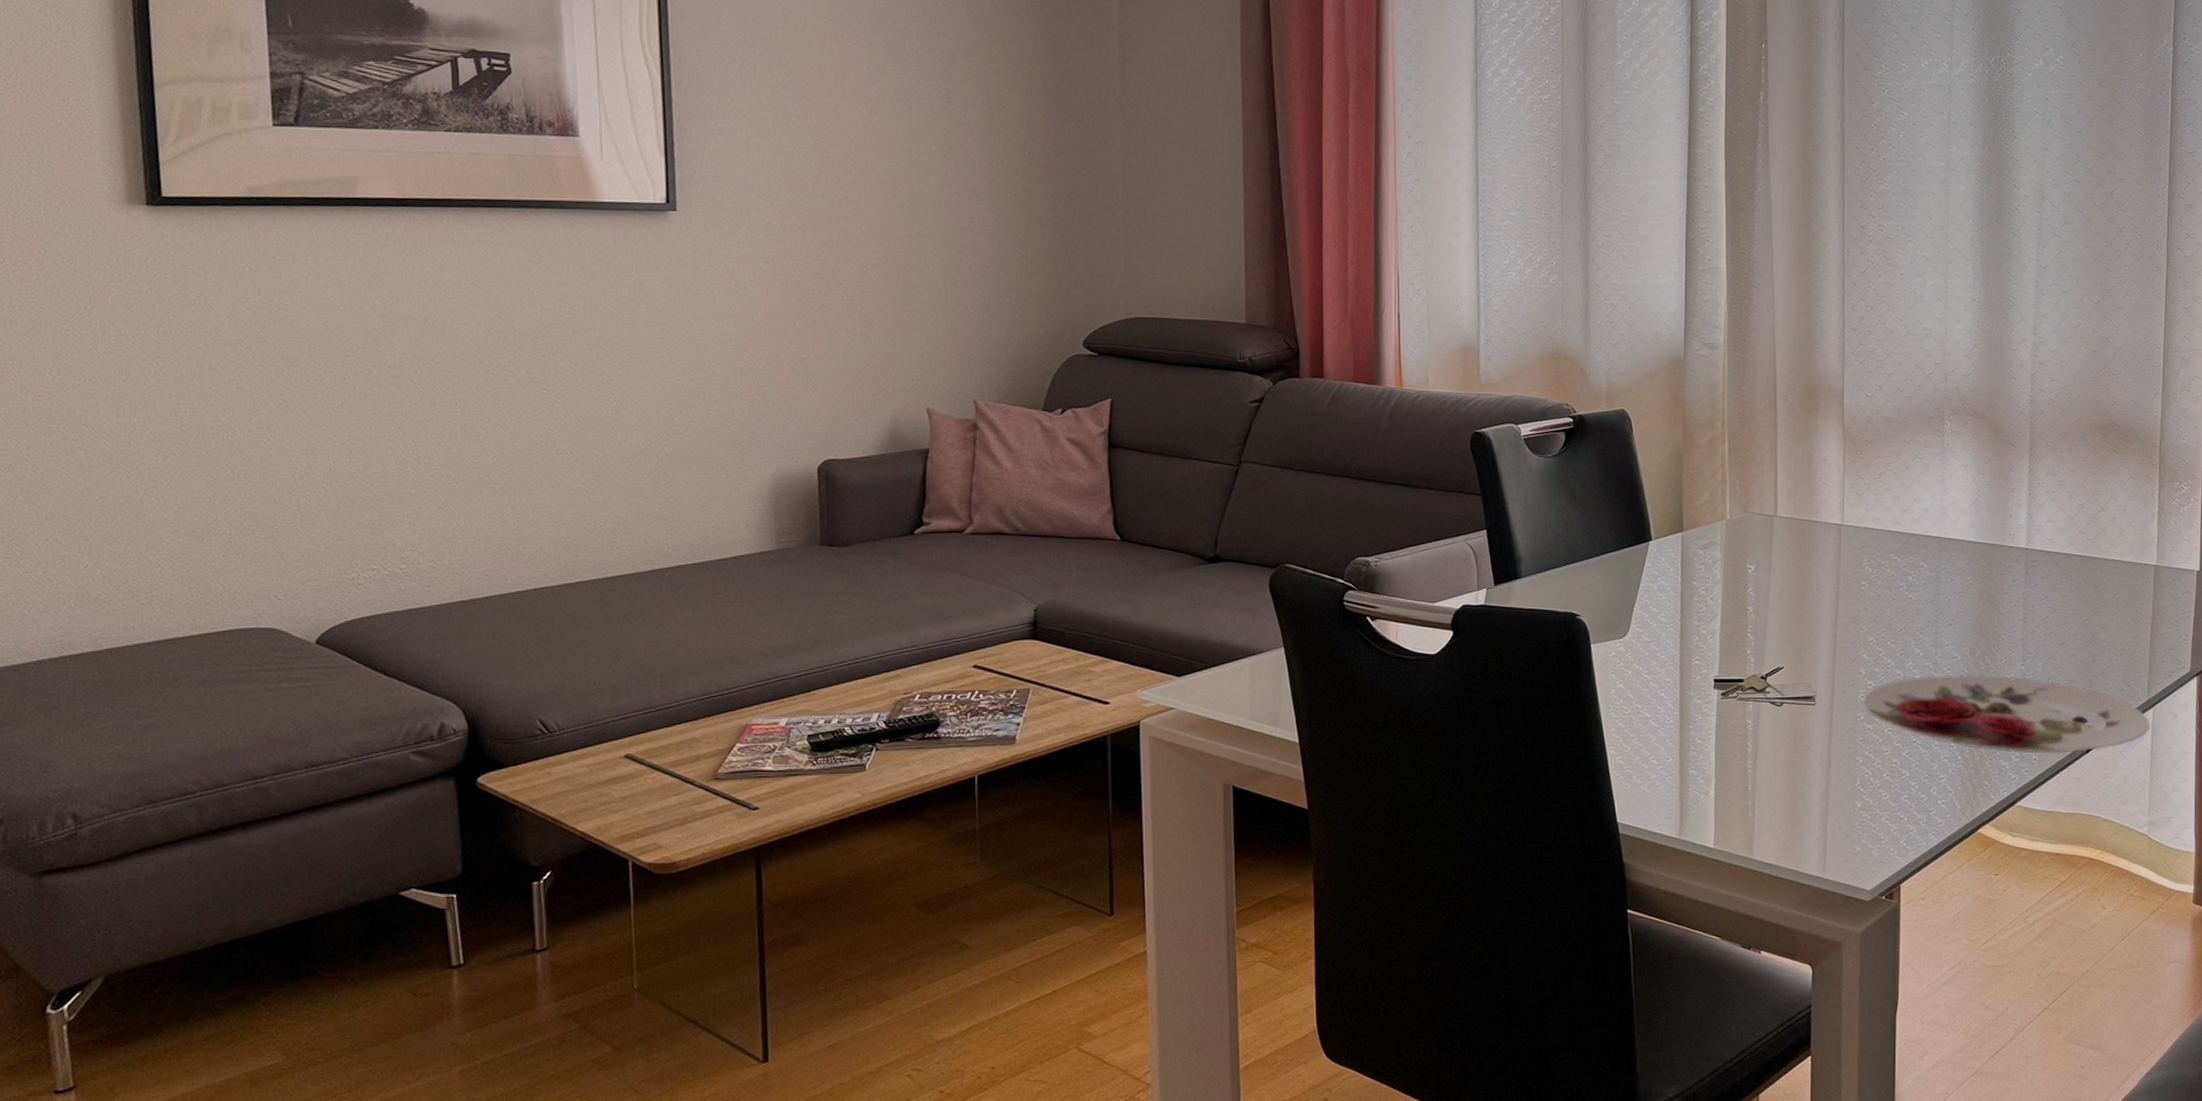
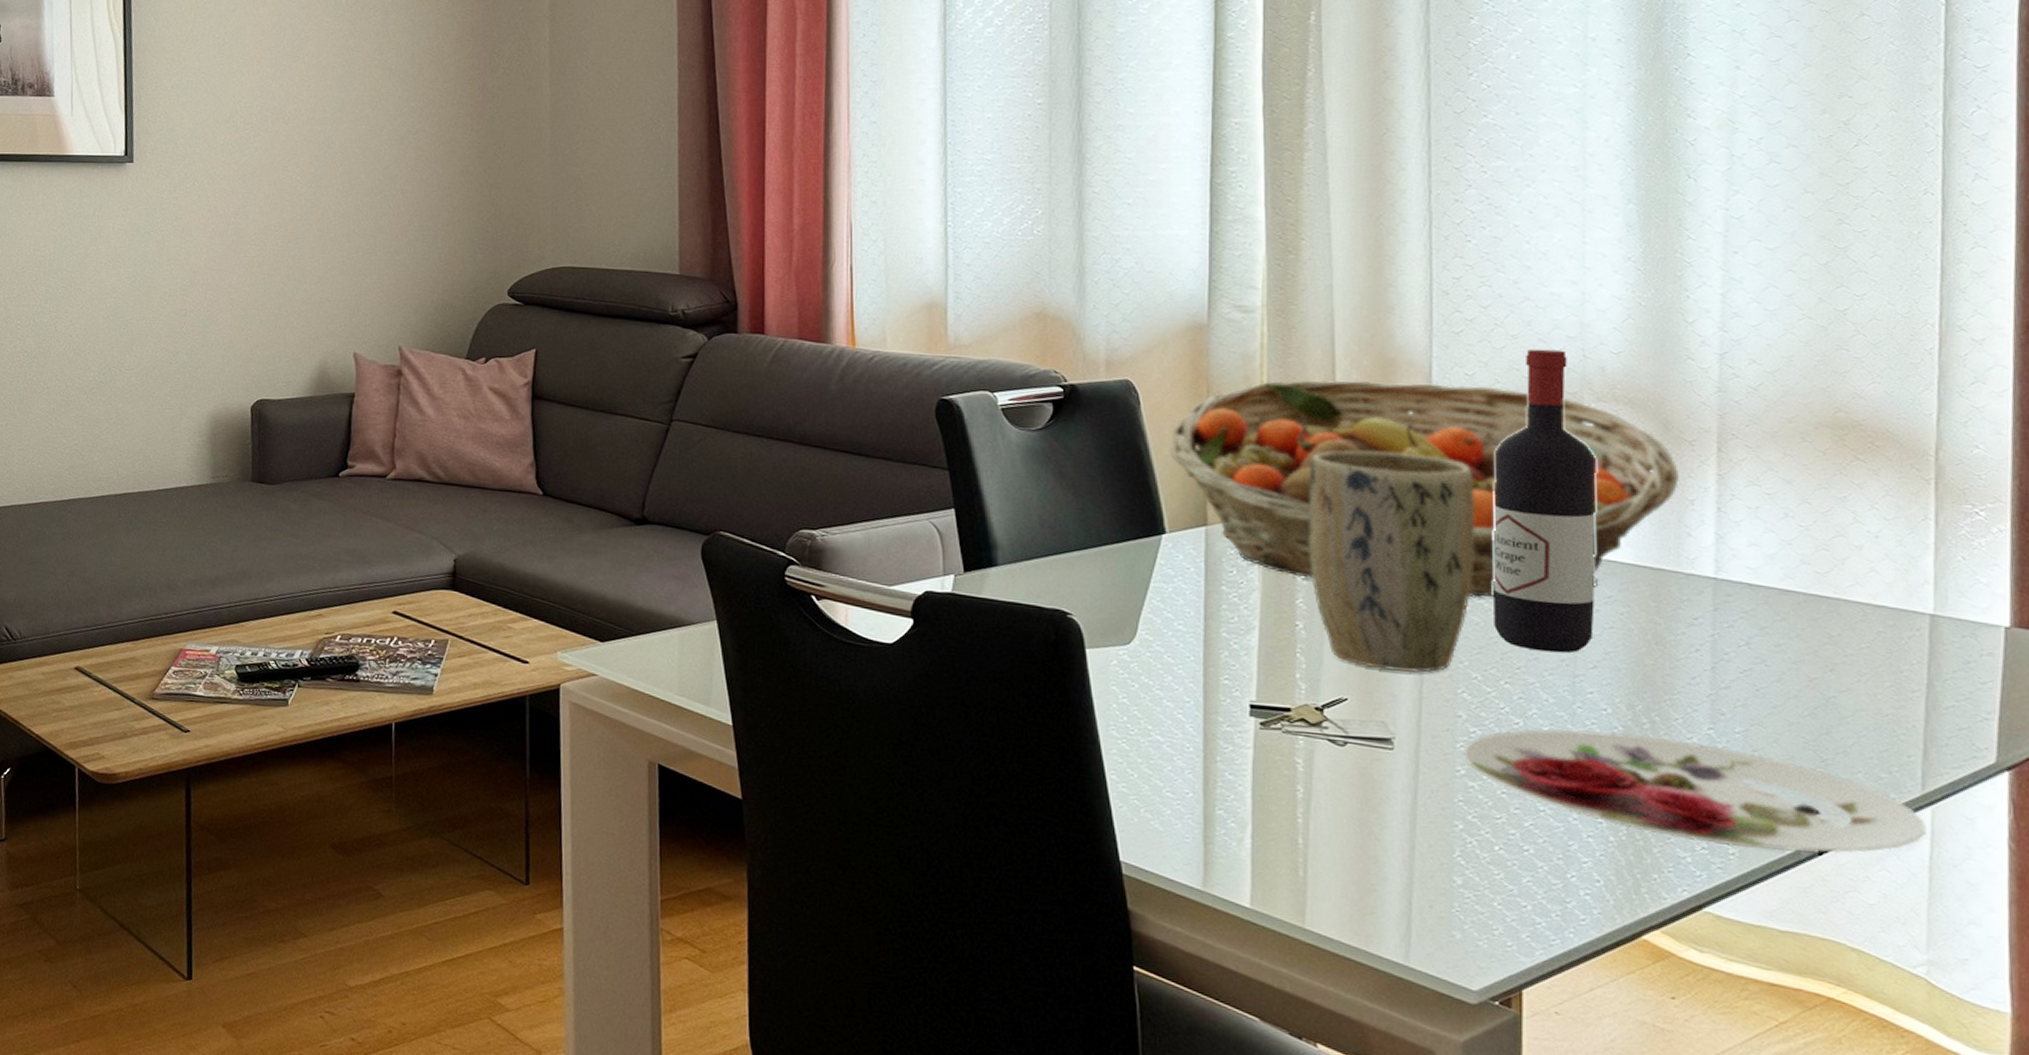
fruit basket: none [1654,404,2005,577] -> present [1169,380,1679,599]
plant pot: none [1757,461,1872,642] -> present [1308,450,1475,673]
wine bottle: none [1884,373,1953,616] -> present [1493,348,1597,653]

